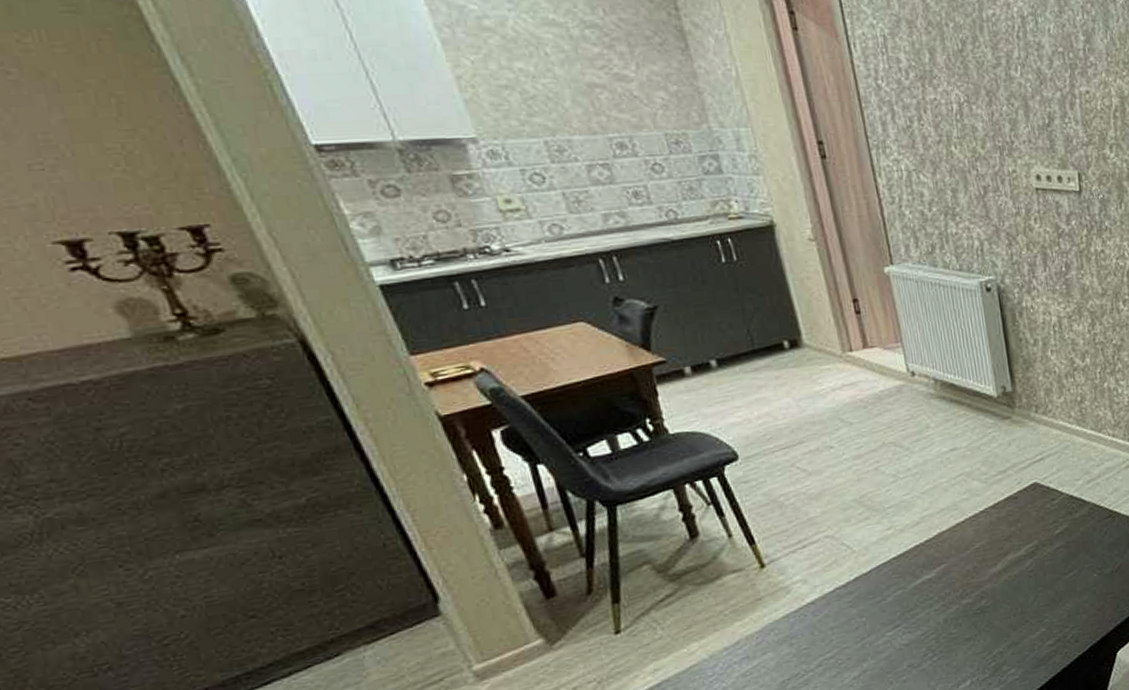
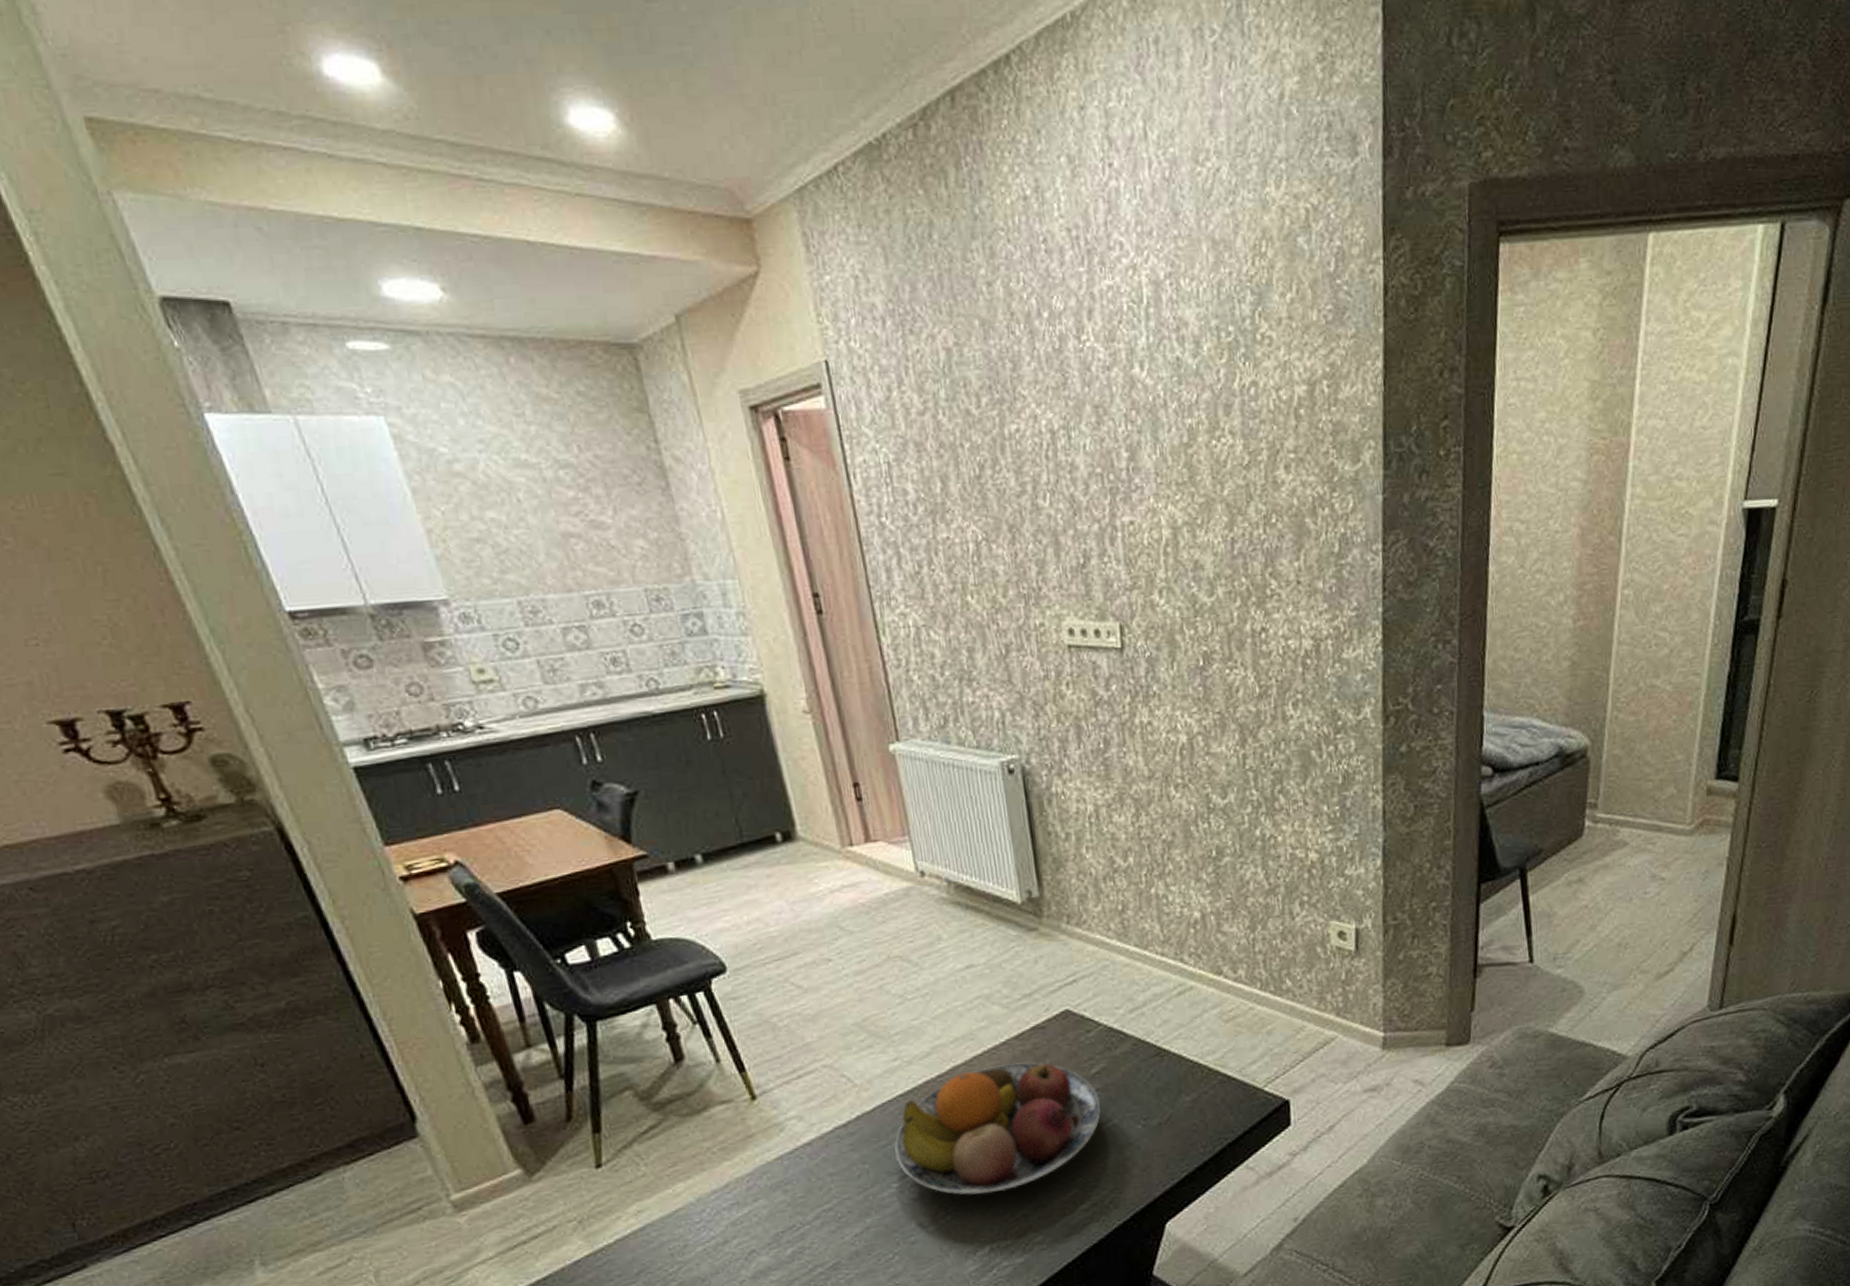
fruit bowl: none [888,526,1064,639] -> present [894,1062,1102,1195]

